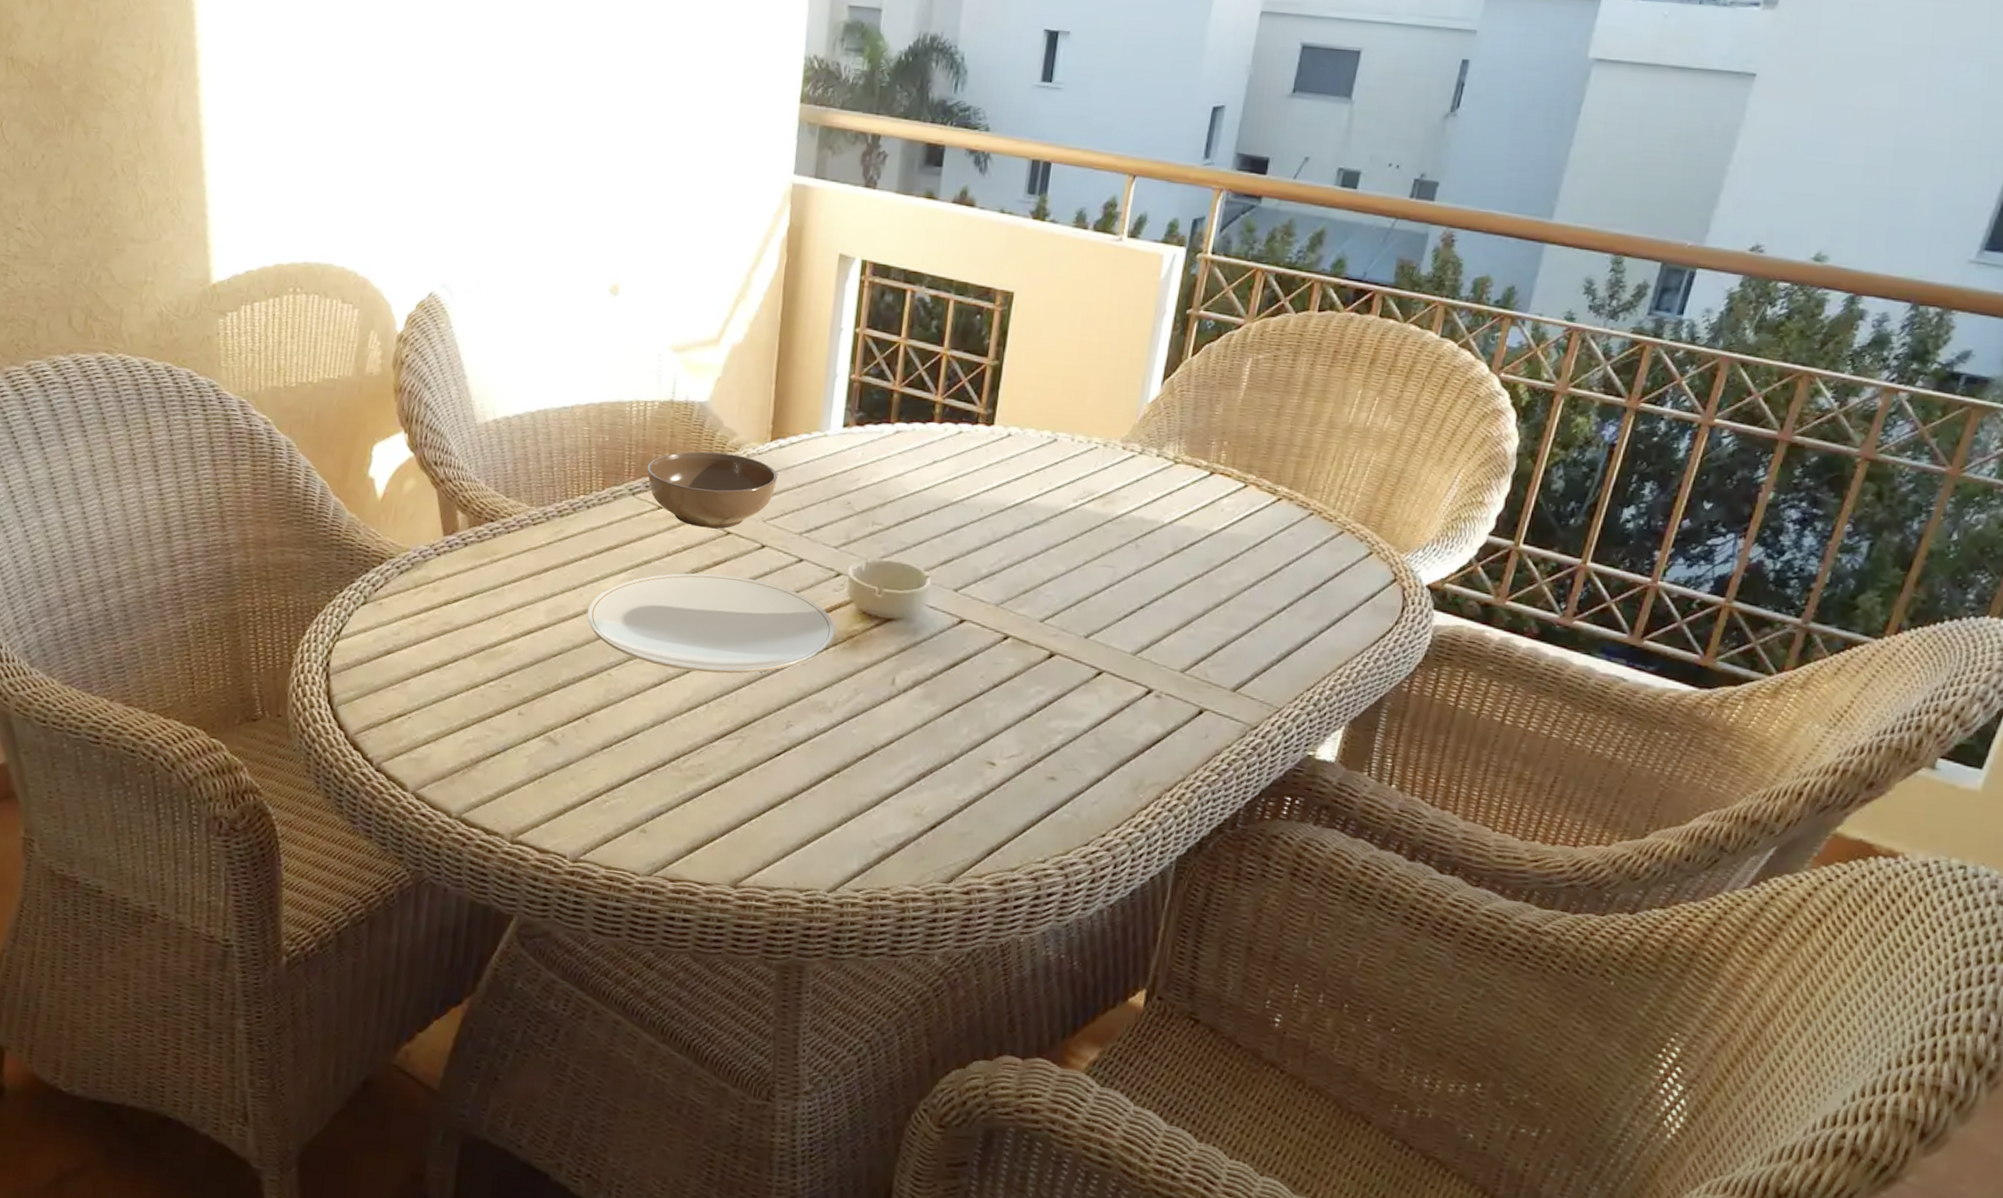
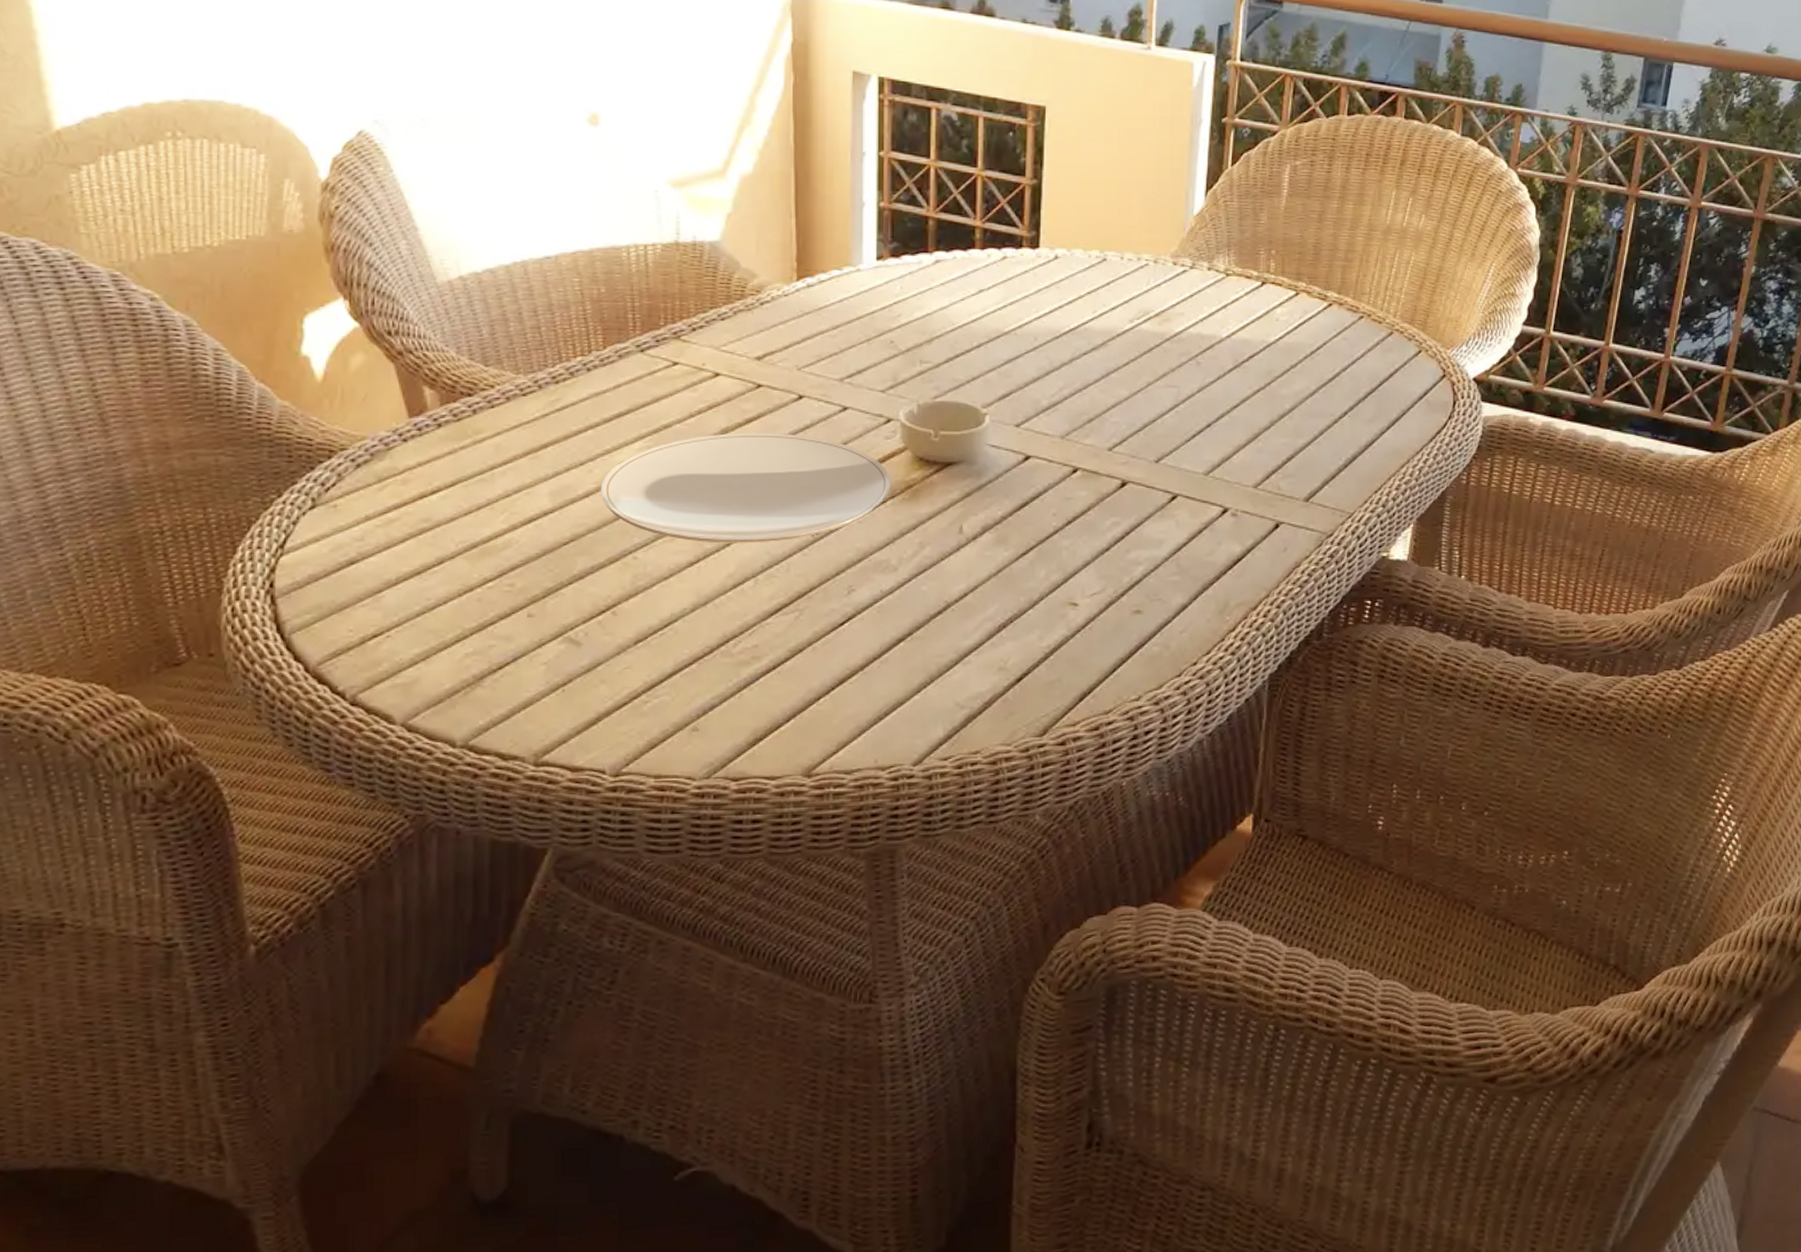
bowl: present [647,451,778,529] -> none [655,297,809,382]

